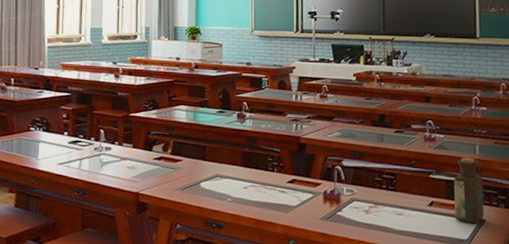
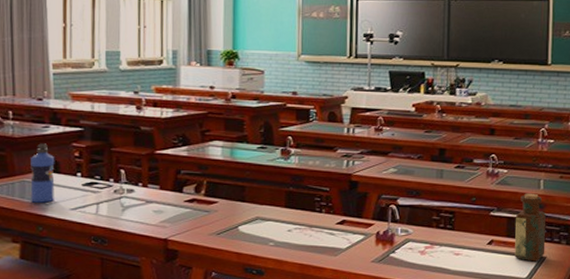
water bottle: none [26,106,47,158] -> present [30,143,55,203]

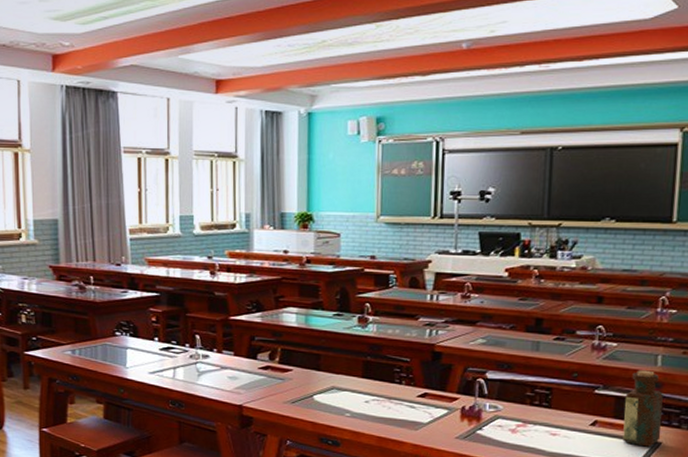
water bottle: present [30,143,55,203] -> none [111,308,134,366]

